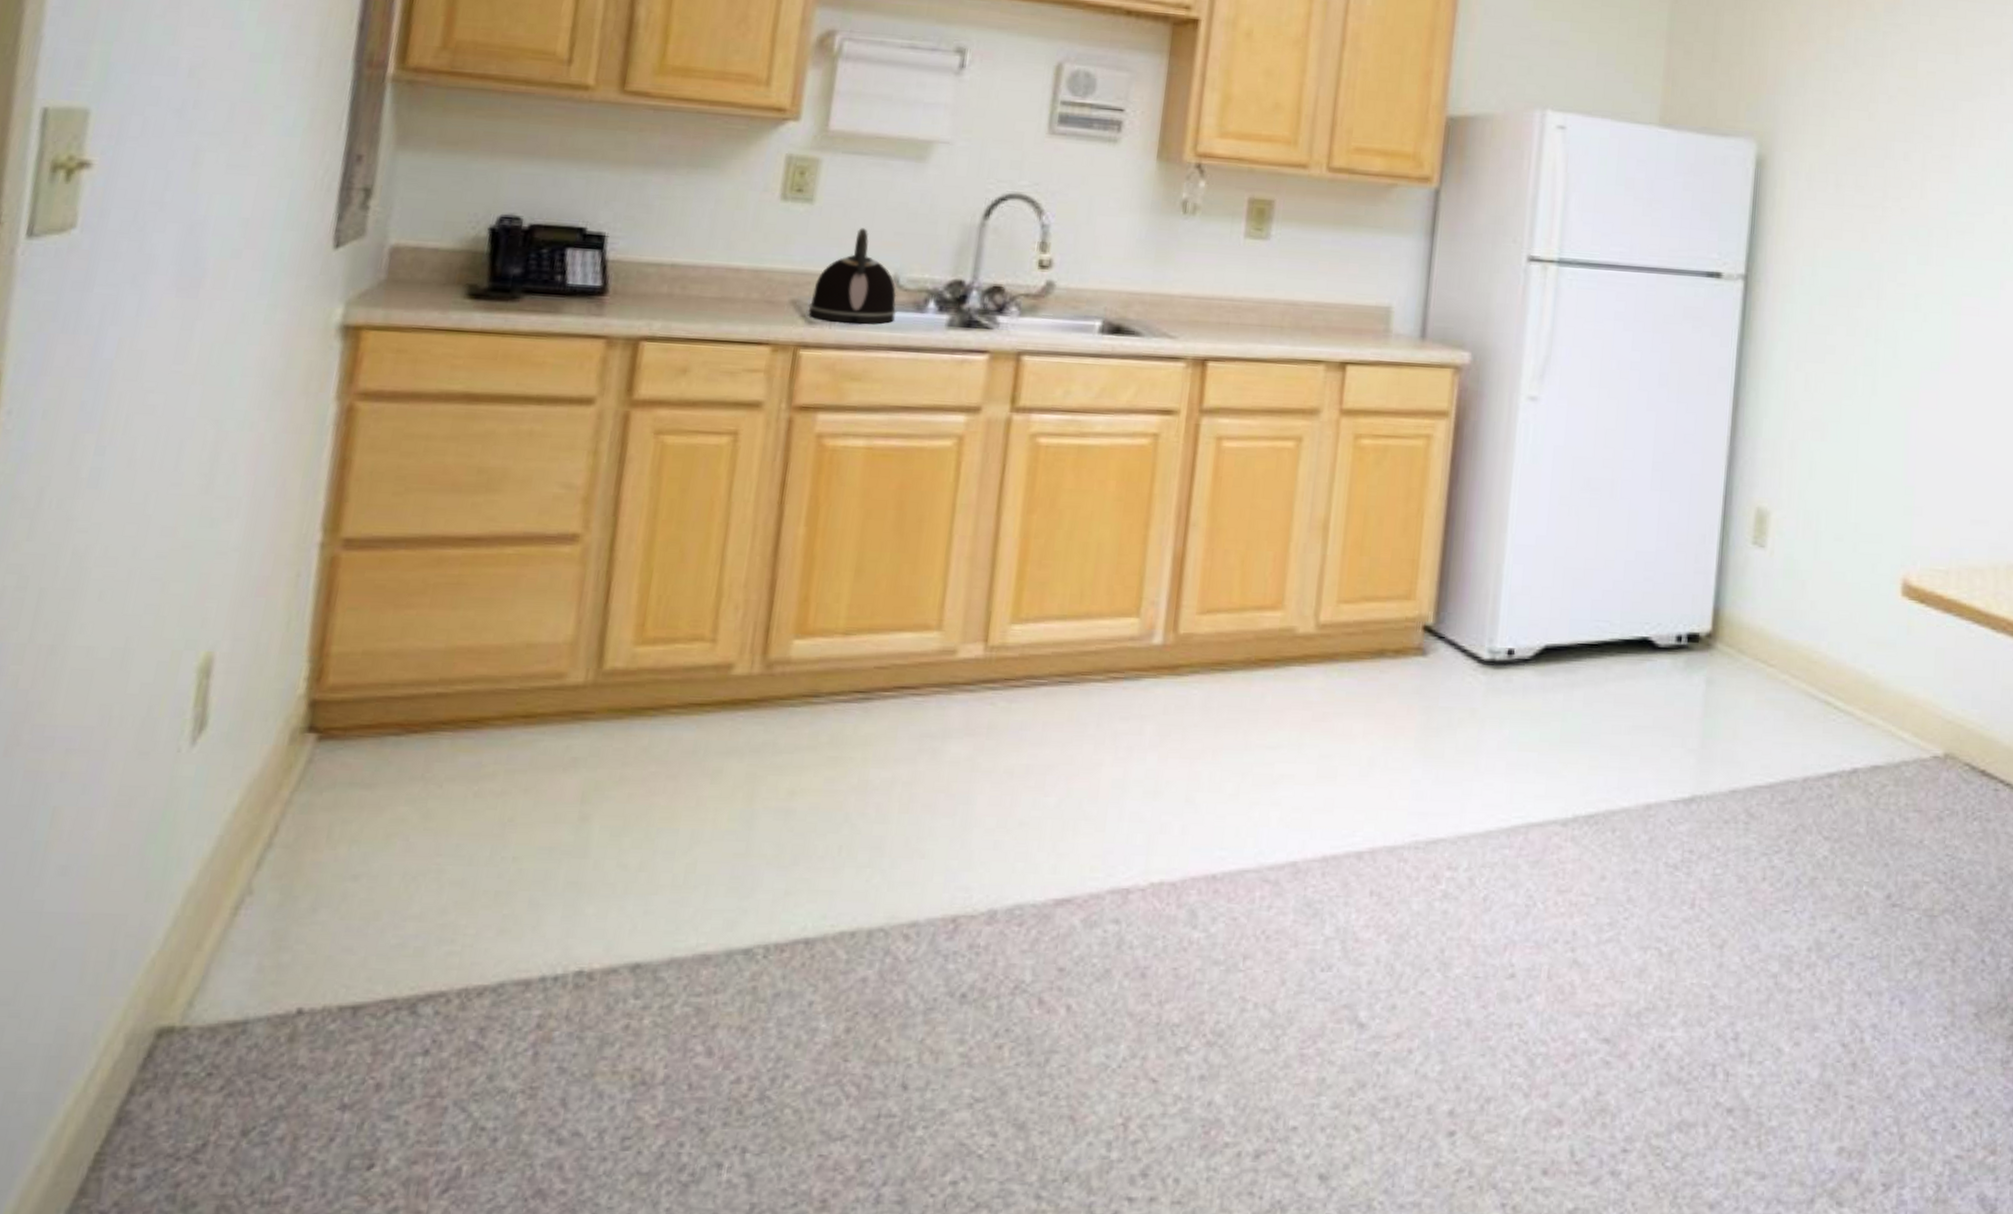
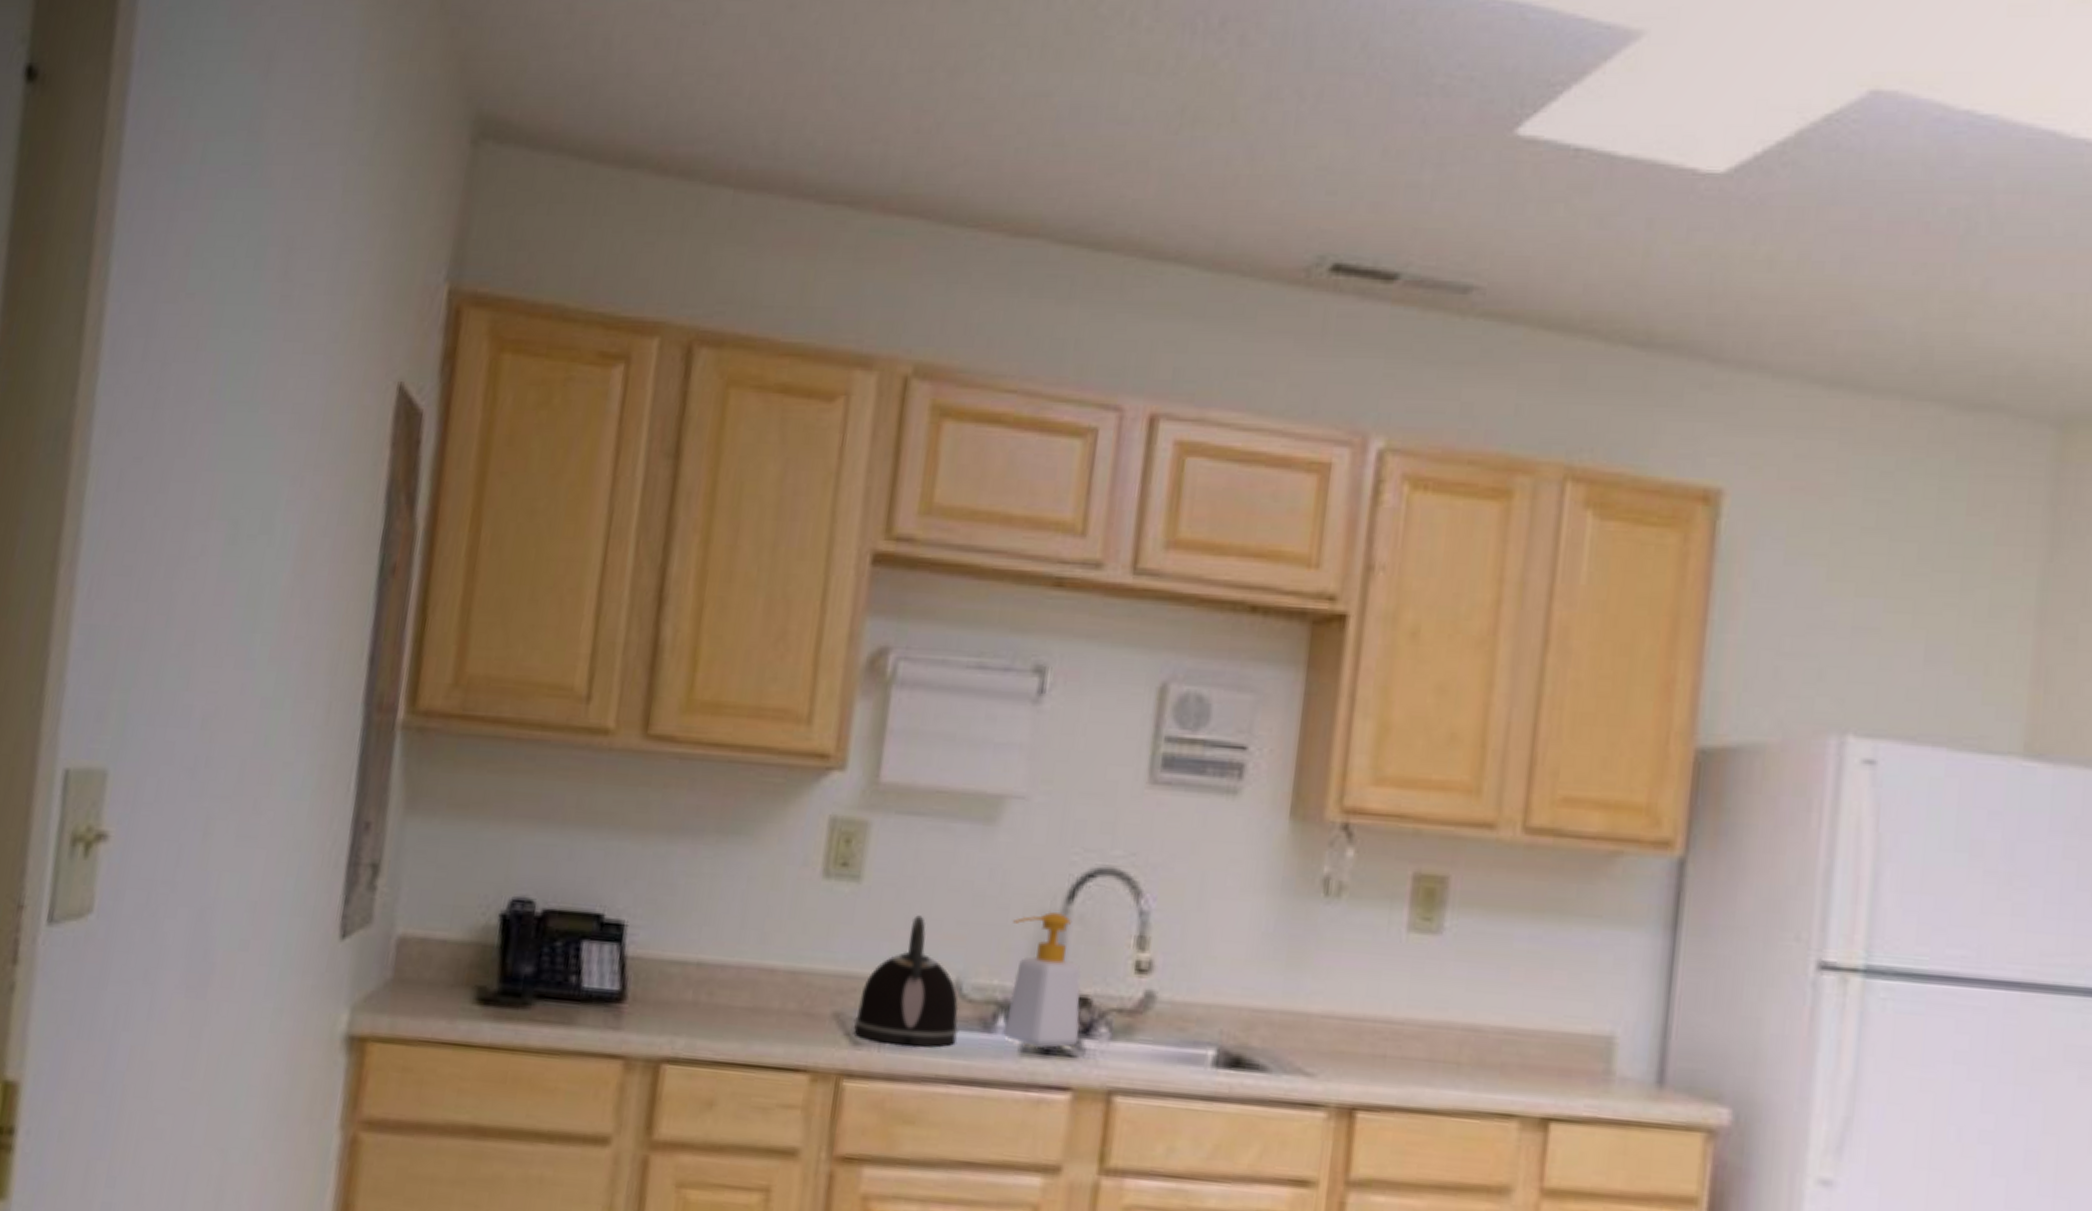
soap bottle: none [933,225,996,323] -> present [1003,912,1081,1049]

